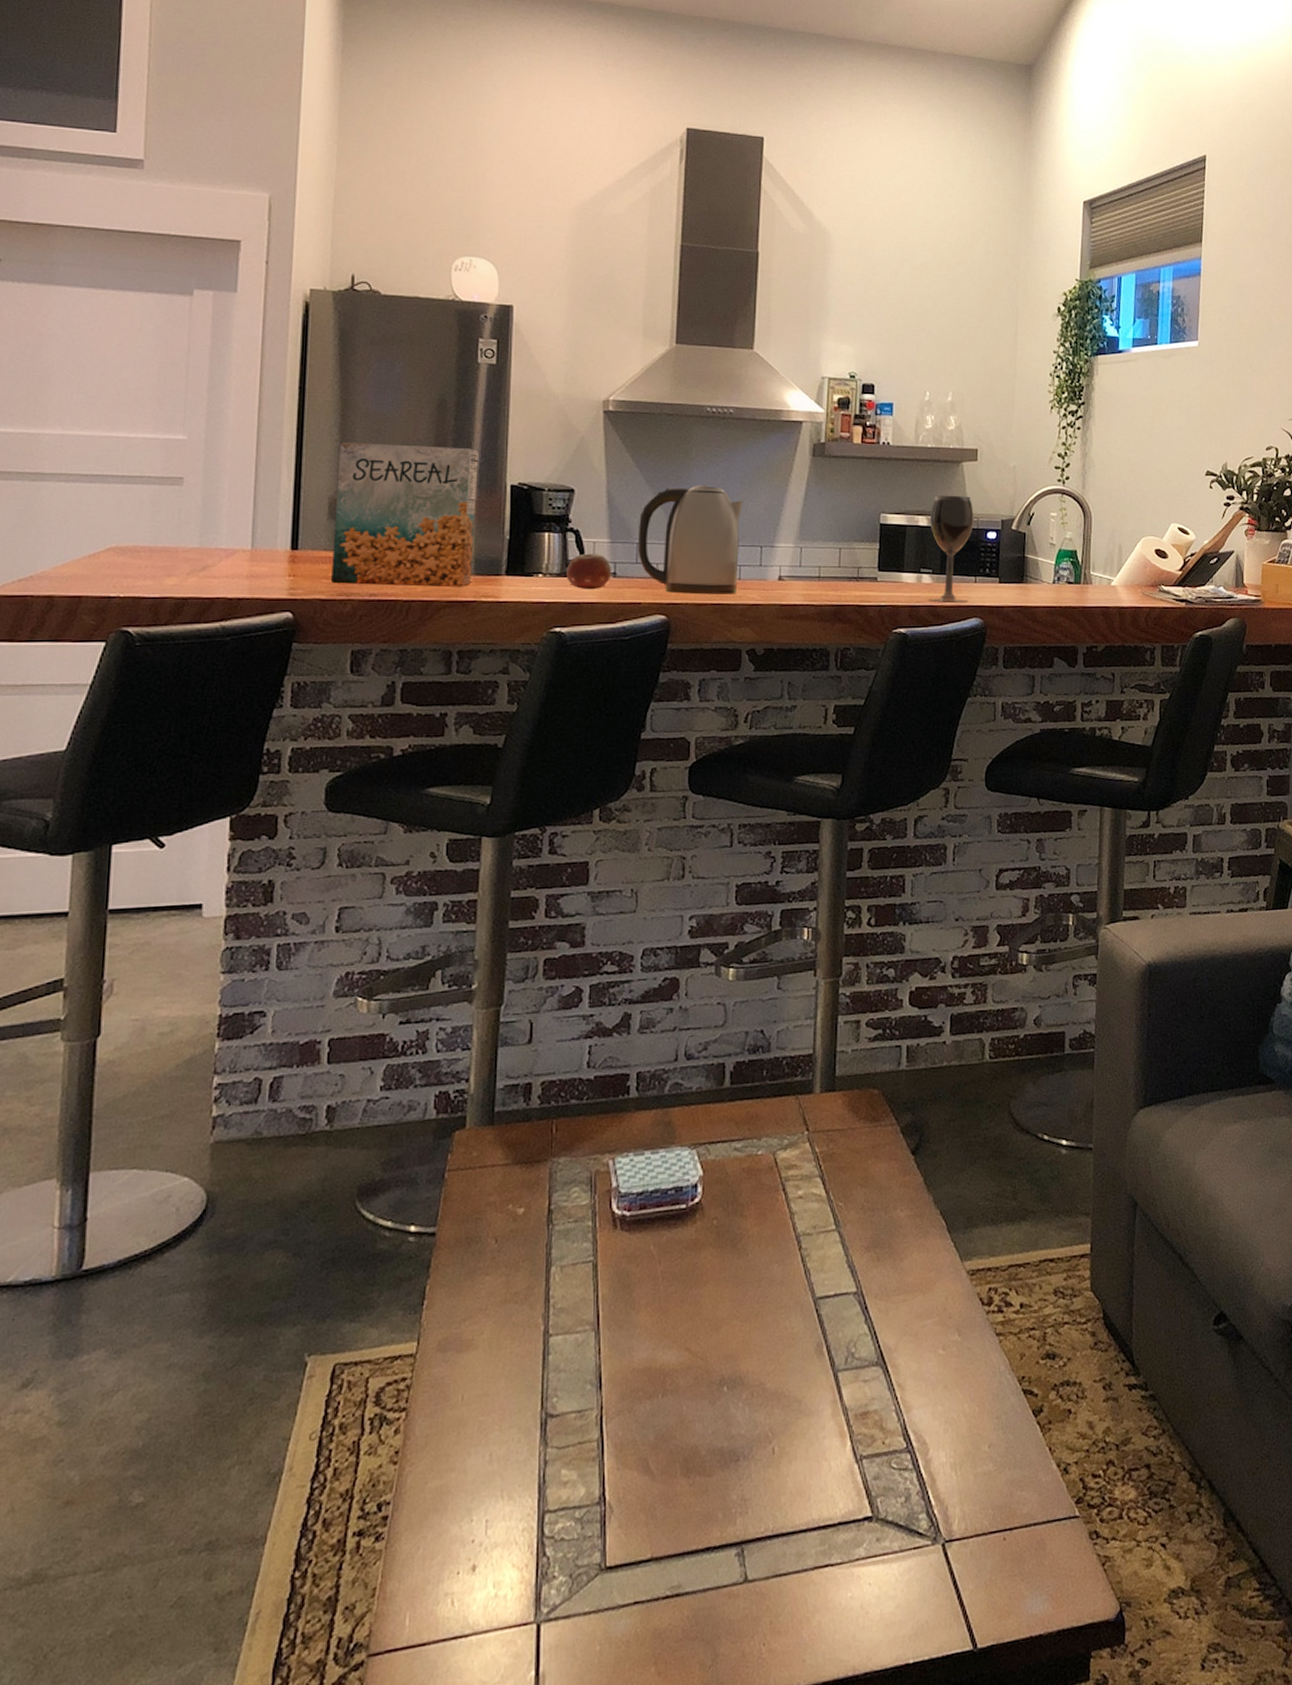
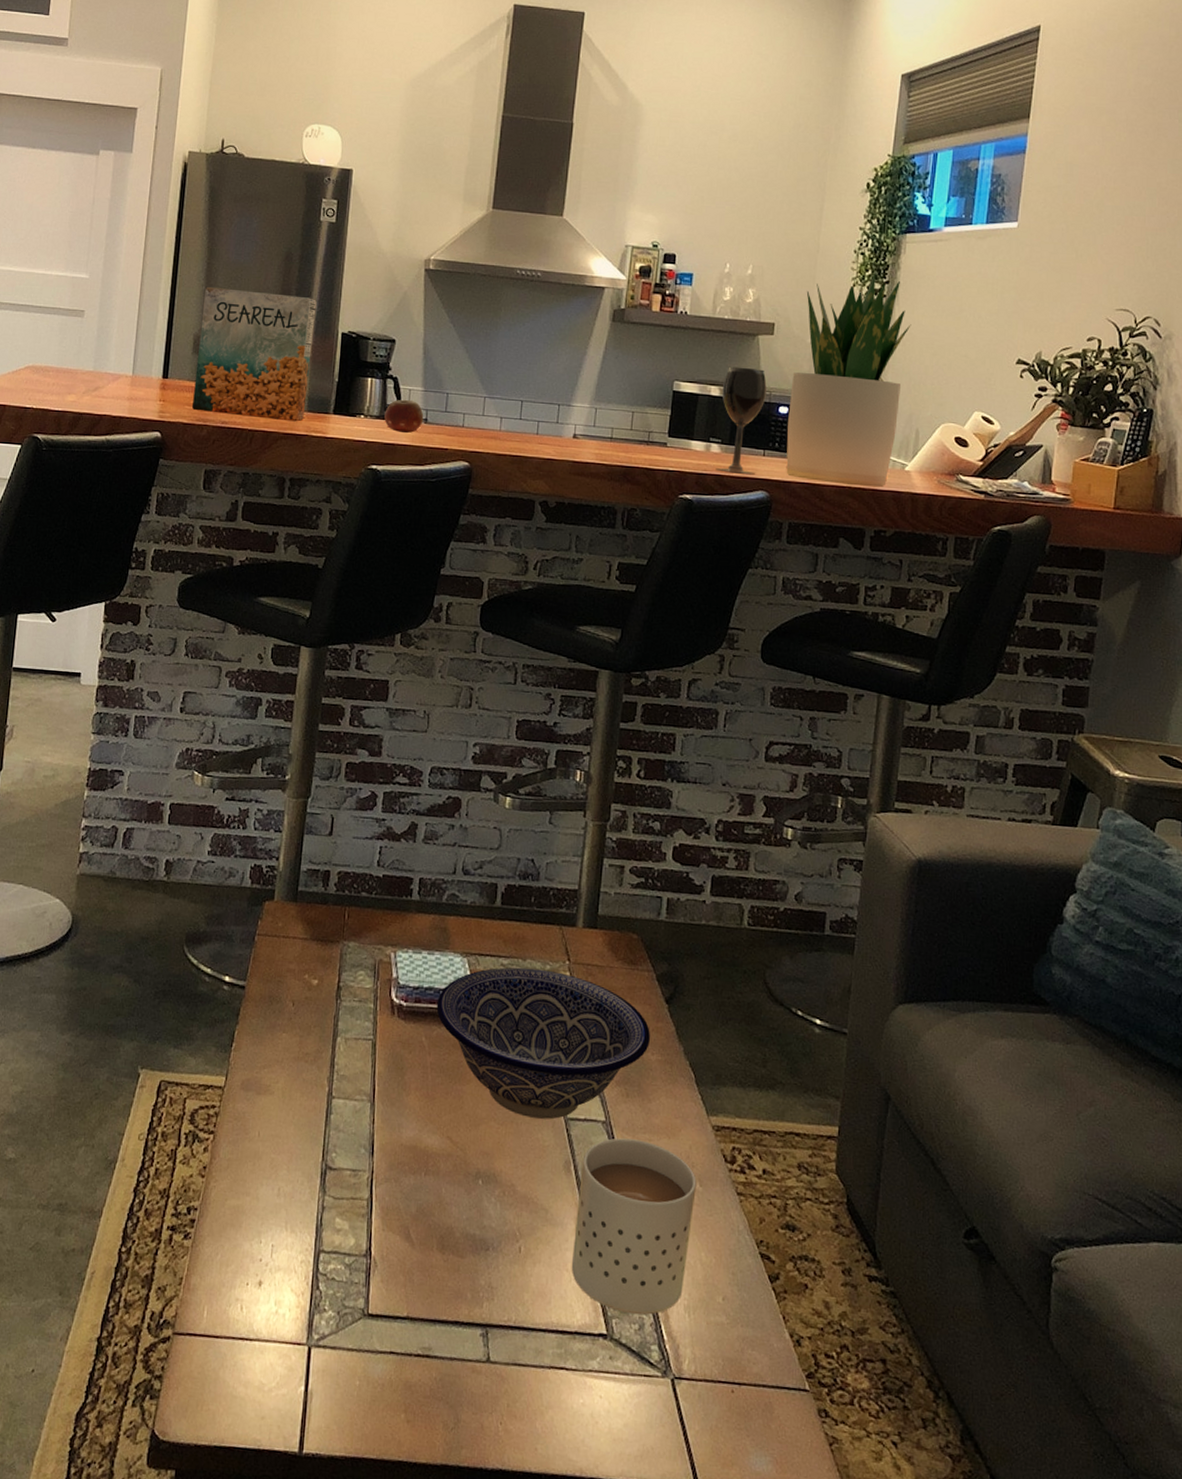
kettle: present [637,485,743,595] -> none [447,342,545,448]
decorative bowl: none [665,1145,898,1307] -> present [436,967,650,1120]
mug: none [830,1302,955,1489] -> present [571,1138,697,1315]
planter: none [997,396,1108,605] -> present [786,274,911,488]

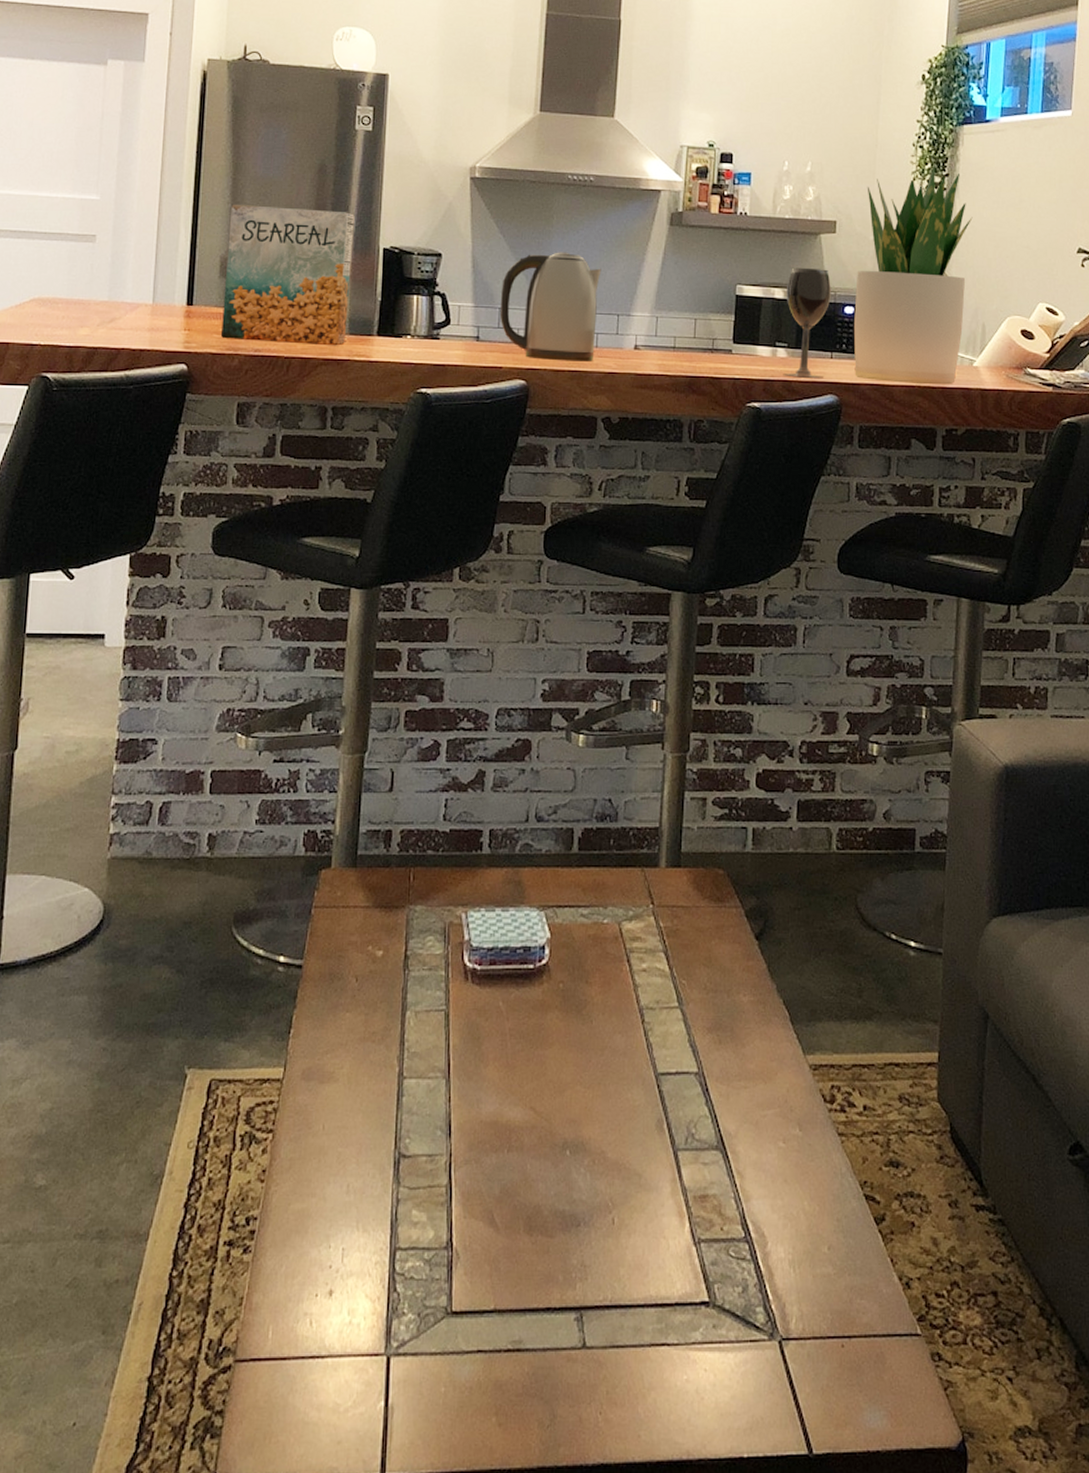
fruit: present [384,400,424,434] -> none [433,317,475,353]
decorative bowl: present [436,967,650,1120] -> none [513,916,741,1077]
kettle: none [447,342,545,448] -> present [499,252,602,362]
mug: present [571,1138,697,1315] -> none [668,1088,796,1277]

